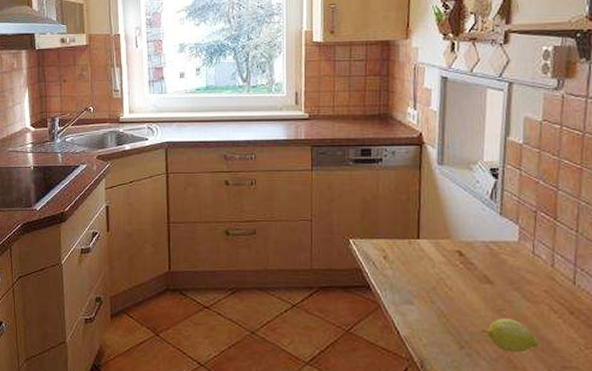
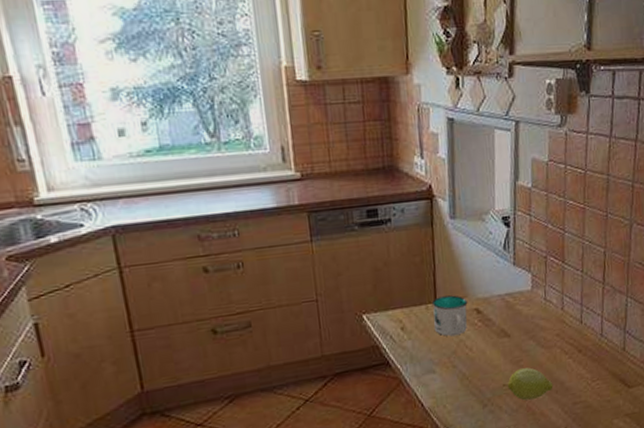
mug: none [414,234,450,273] -> present [431,295,468,337]

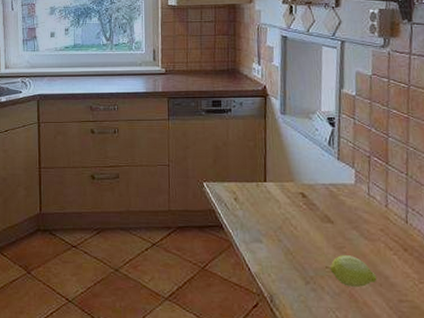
mug: present [431,295,468,337] -> none [261,177,294,214]

